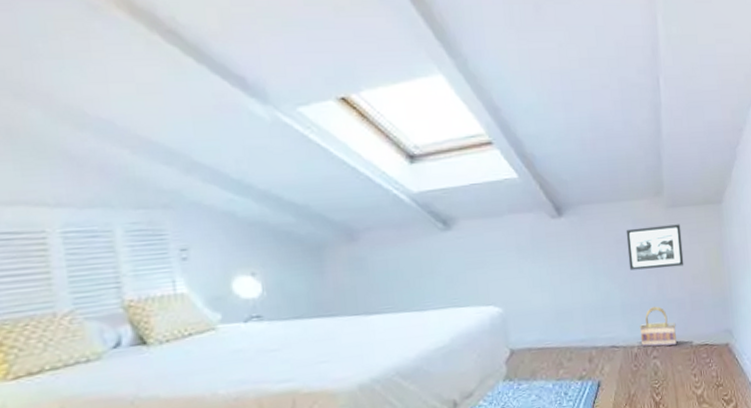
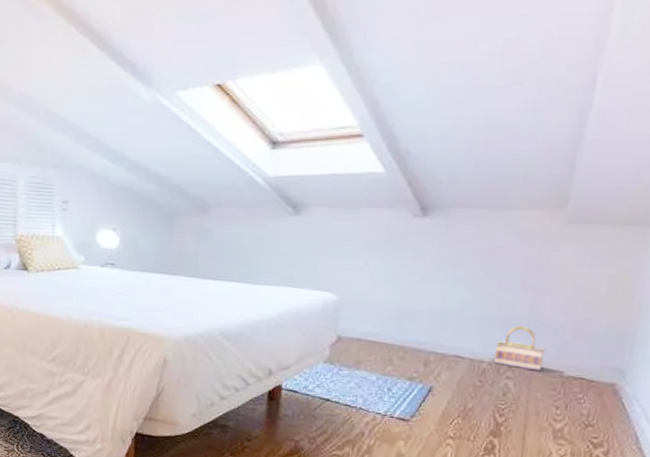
picture frame: present [626,224,684,271] -> none [498,239,583,289]

